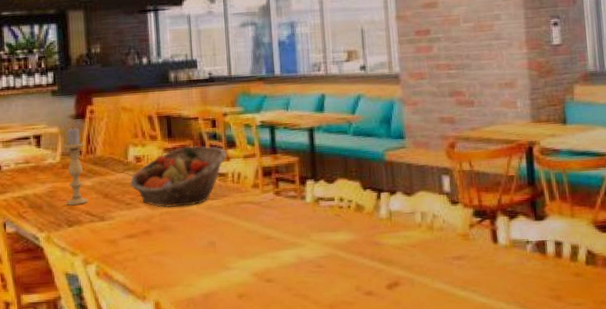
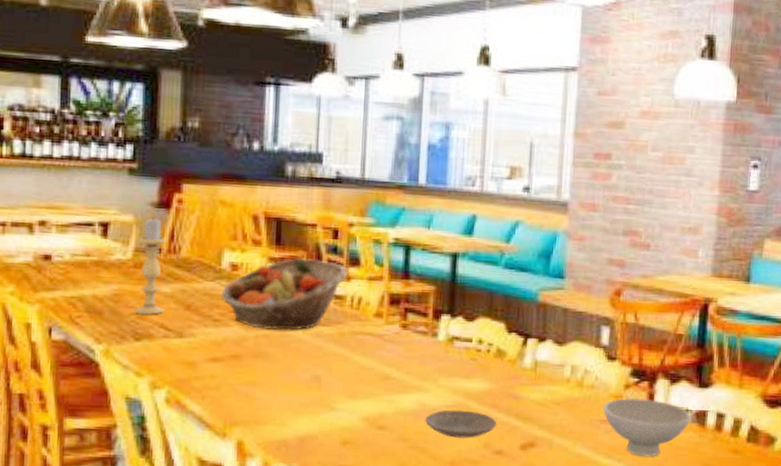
plate: none [304,259,364,284] -> present [425,410,496,438]
bowl: none [453,234,533,287] -> present [603,397,691,457]

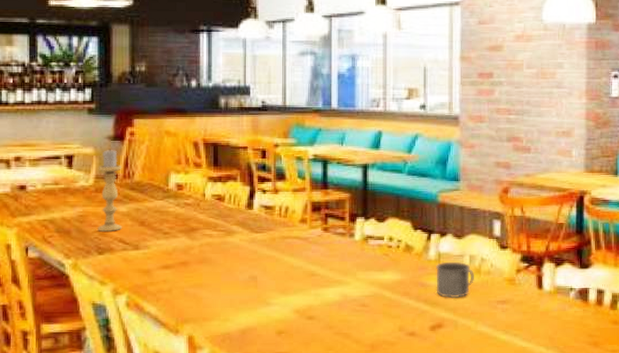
fruit basket: present [220,257,348,331] -> none [168,175,276,240]
plate: present [425,410,496,438] -> none [347,299,408,323]
mug: none [531,371,575,415] -> present [436,261,474,299]
bowl: present [603,397,691,457] -> none [499,280,576,331]

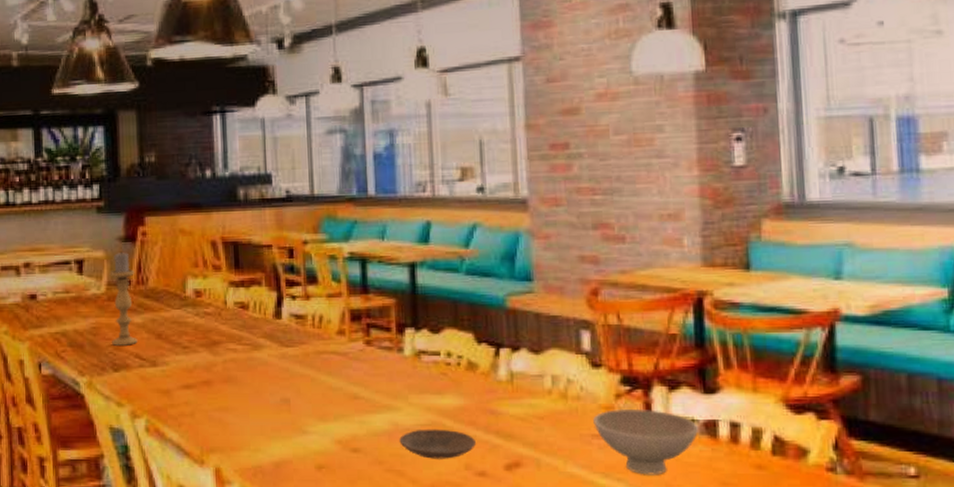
plate: none [347,299,408,323] -> present [399,429,476,459]
mug: present [436,261,474,299] -> none [508,383,559,430]
bowl: none [499,280,576,331] -> present [593,408,700,475]

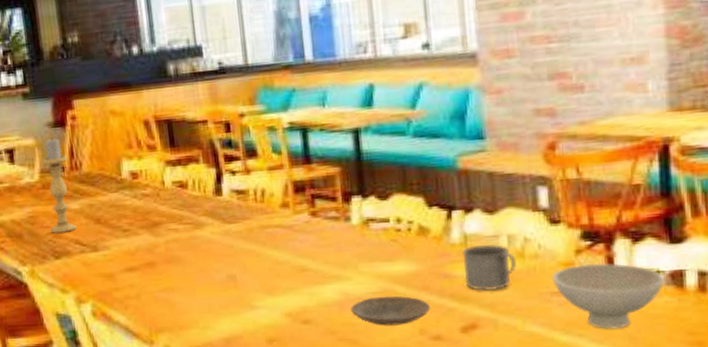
mug: none [508,383,559,430] -> present [462,244,516,292]

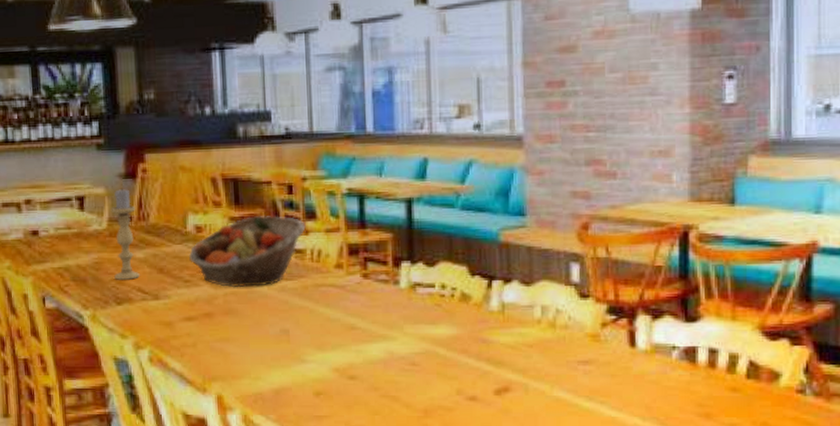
fruit basket: none [125,156,247,235] -> present [188,215,306,288]
plate: present [350,295,430,326] -> none [394,357,467,385]
mug: present [462,244,516,292] -> none [499,313,548,358]
bowl: present [552,263,665,330] -> none [580,336,680,398]

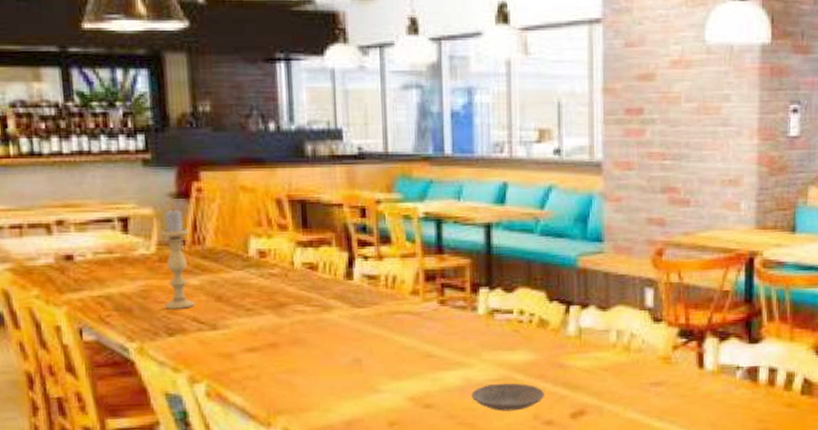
fruit basket: present [188,215,306,288] -> none [250,239,380,317]
plate: none [394,357,467,385] -> present [471,383,544,411]

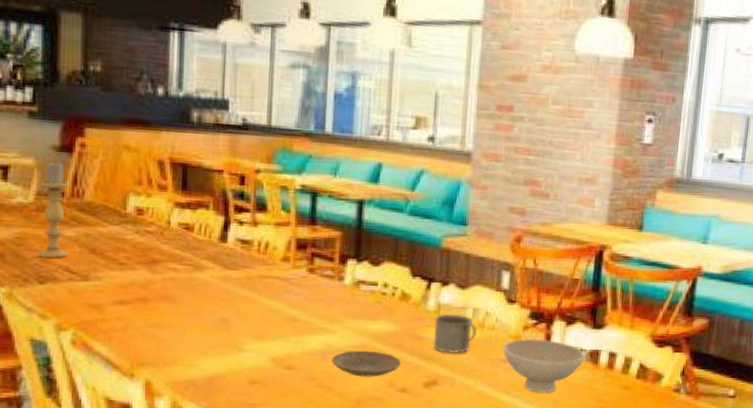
mug: none [576,338,622,381] -> present [434,314,477,354]
bowl: none [652,358,743,417] -> present [503,338,585,393]

